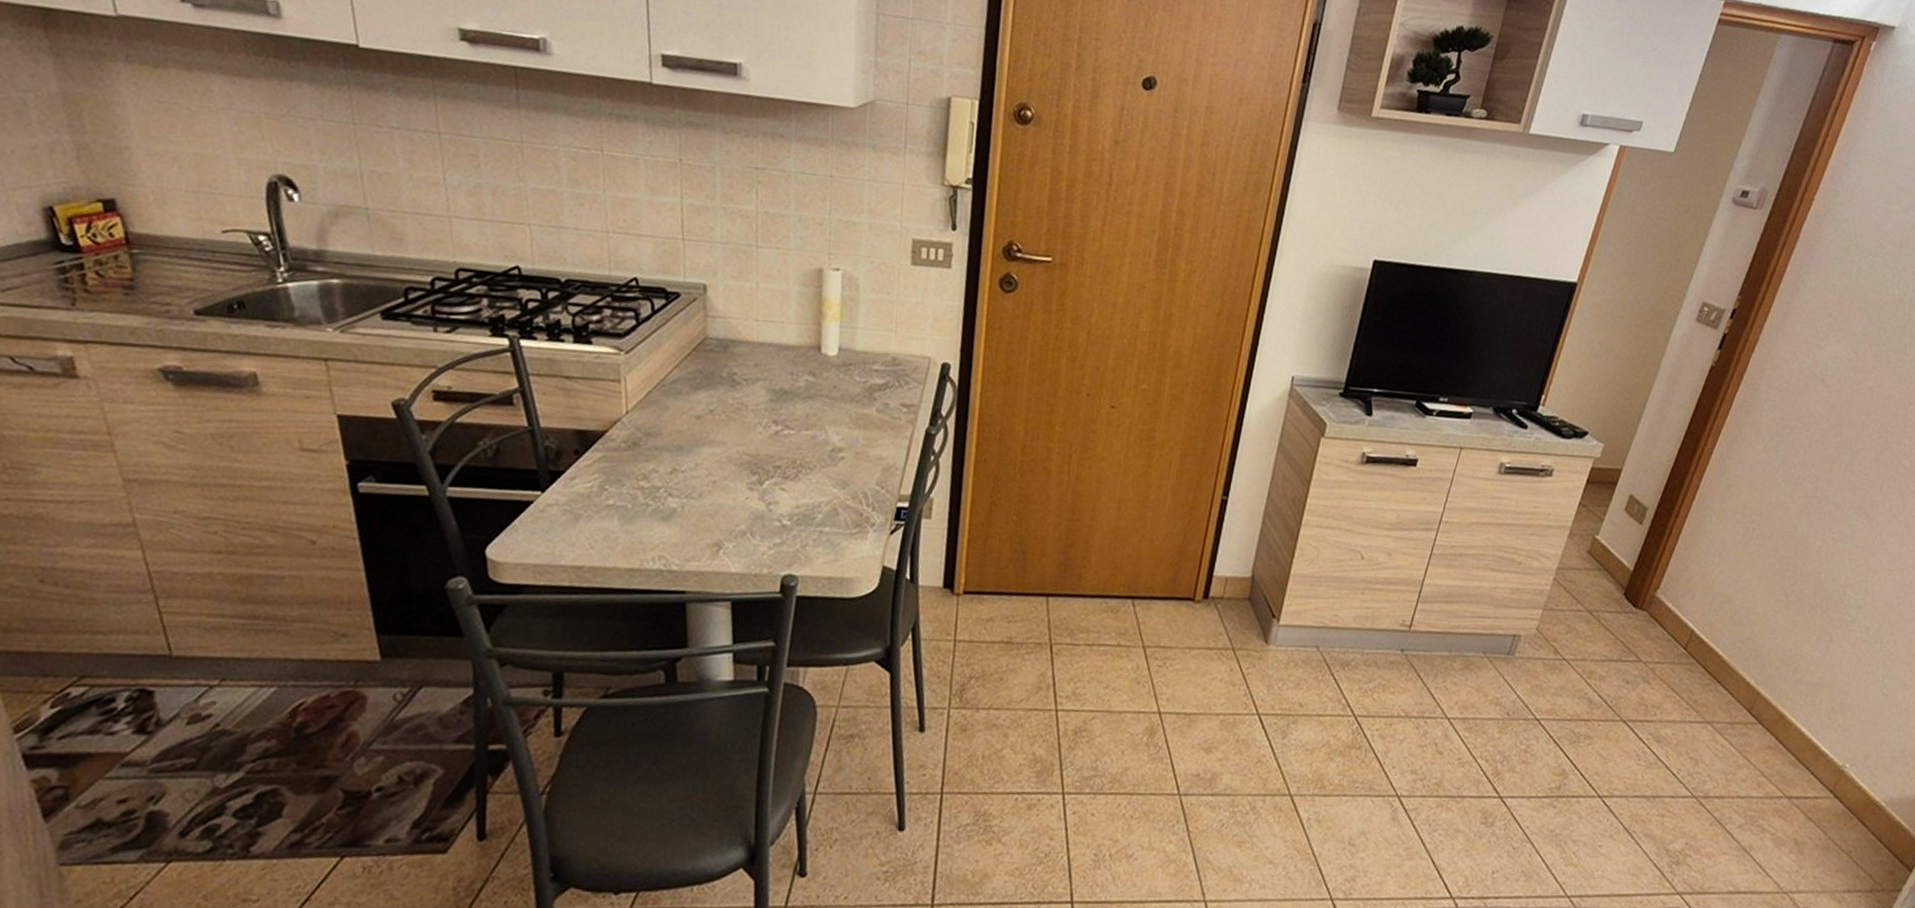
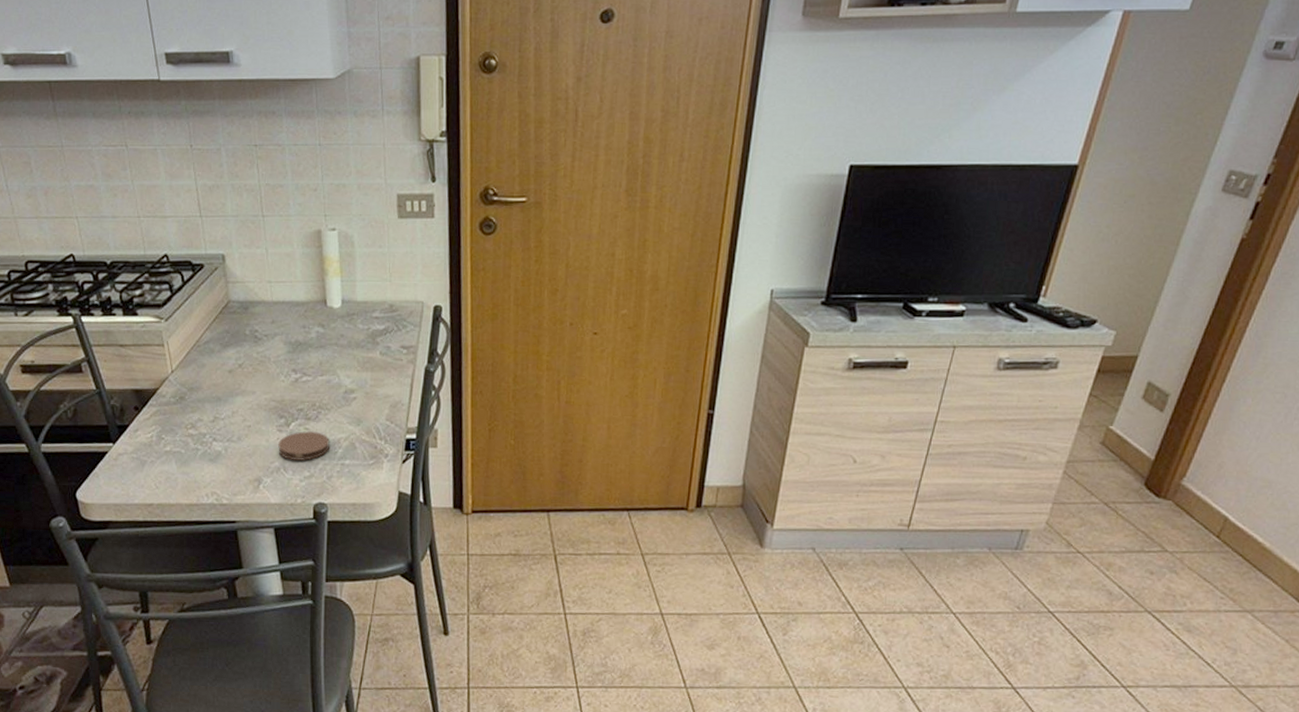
coaster: none [746,491,809,525] -> present [278,430,330,461]

